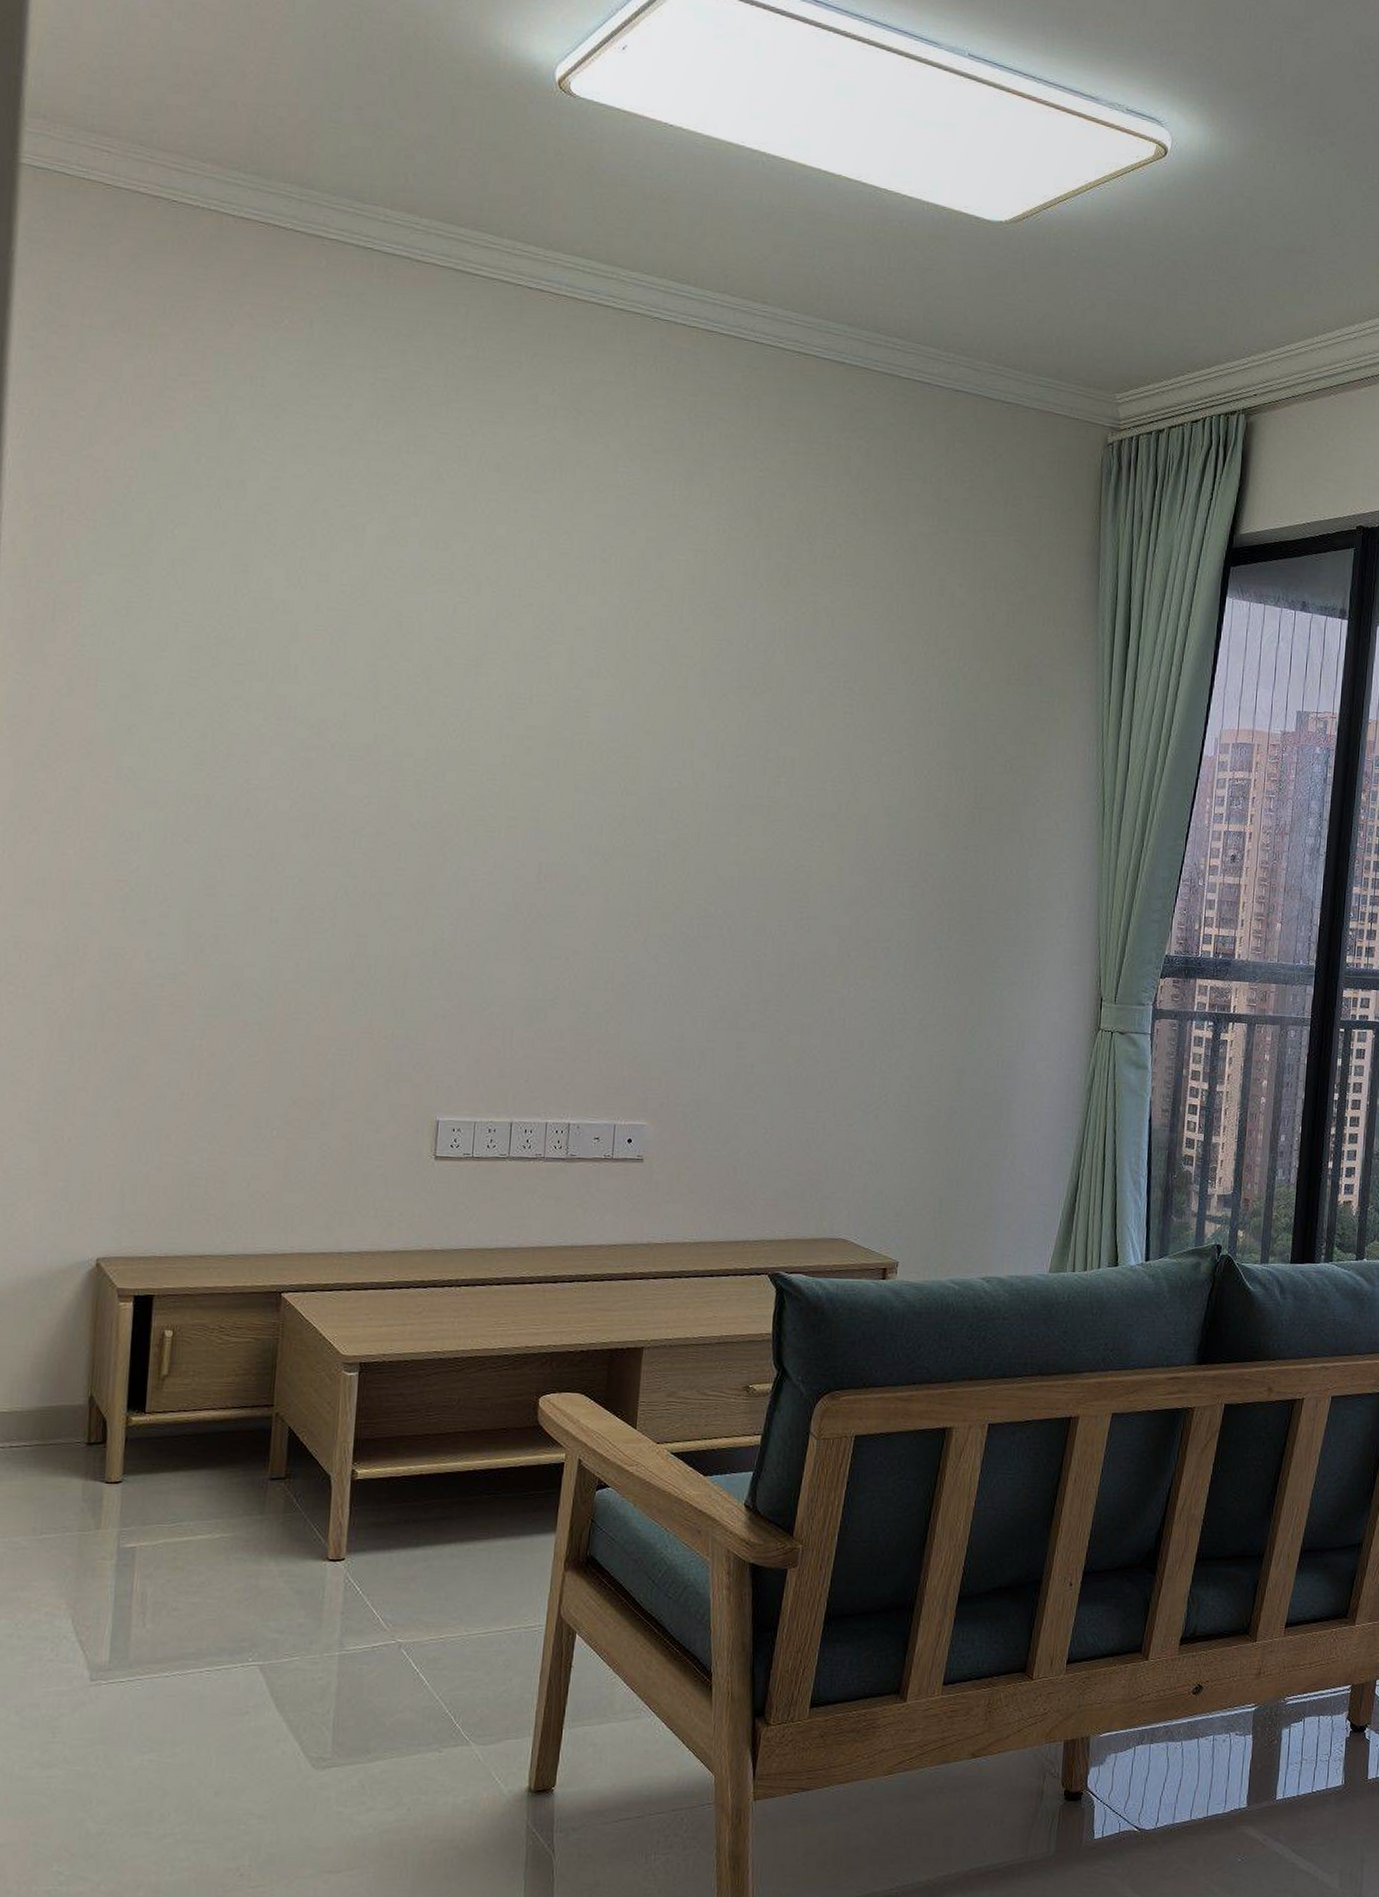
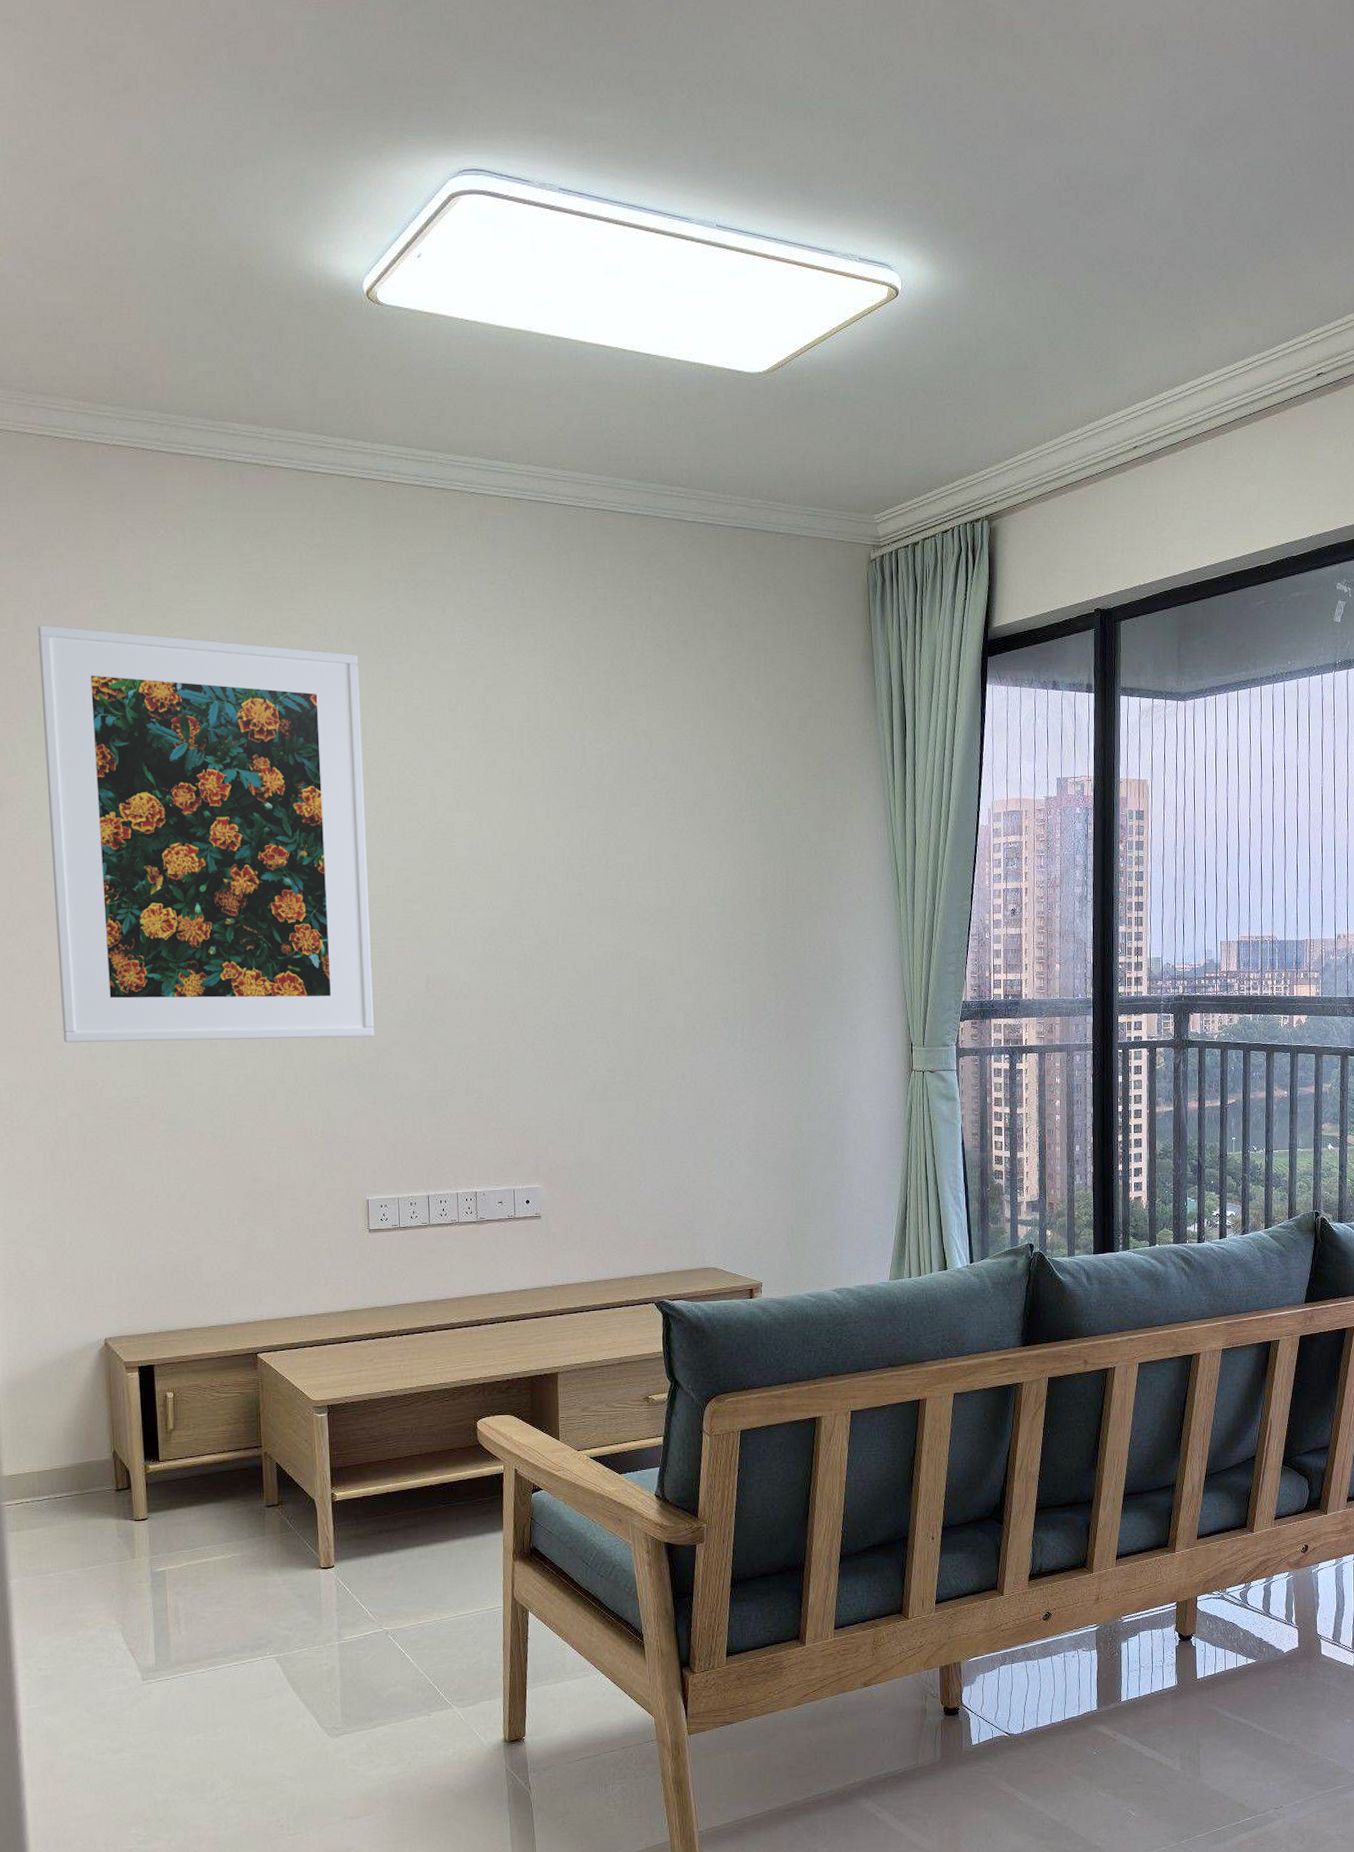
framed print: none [92,412,501,929] -> present [38,625,375,1043]

